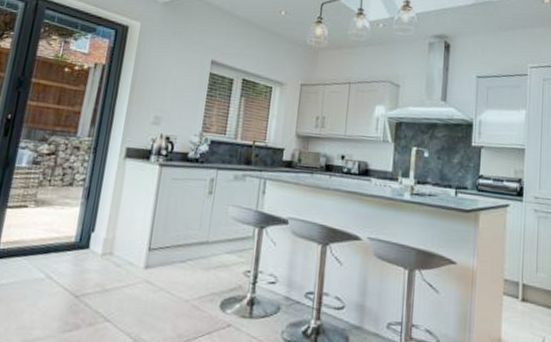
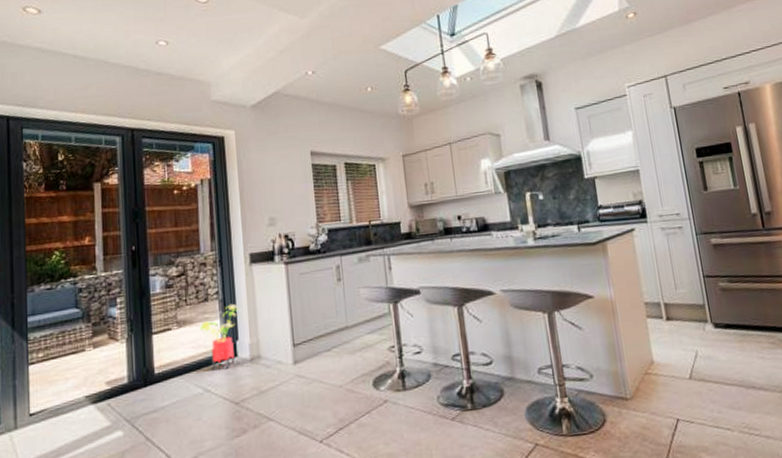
house plant: none [58,194,104,259] -> present [200,303,241,371]

